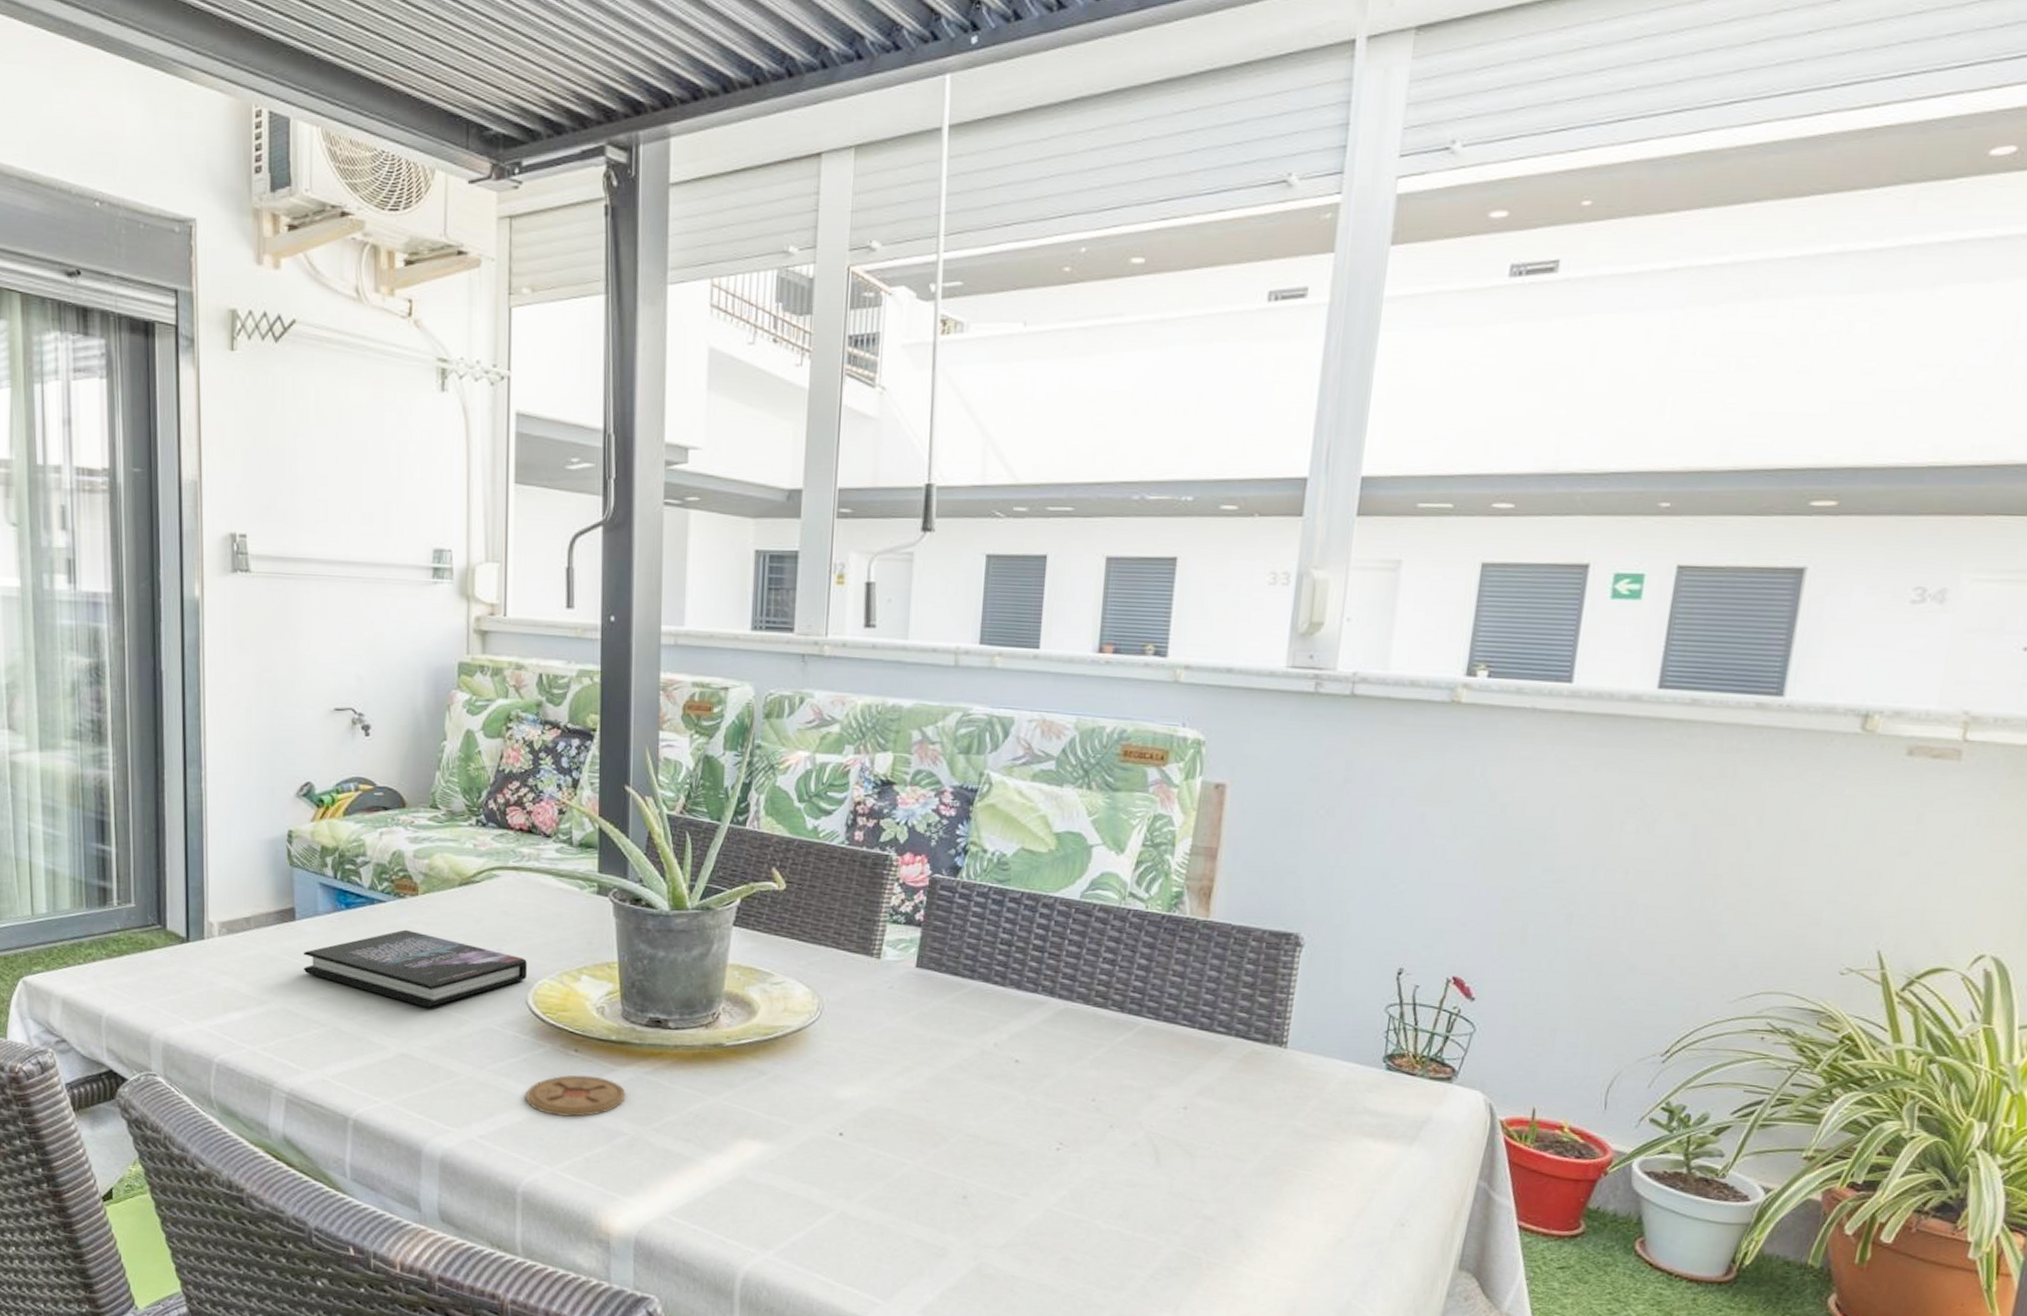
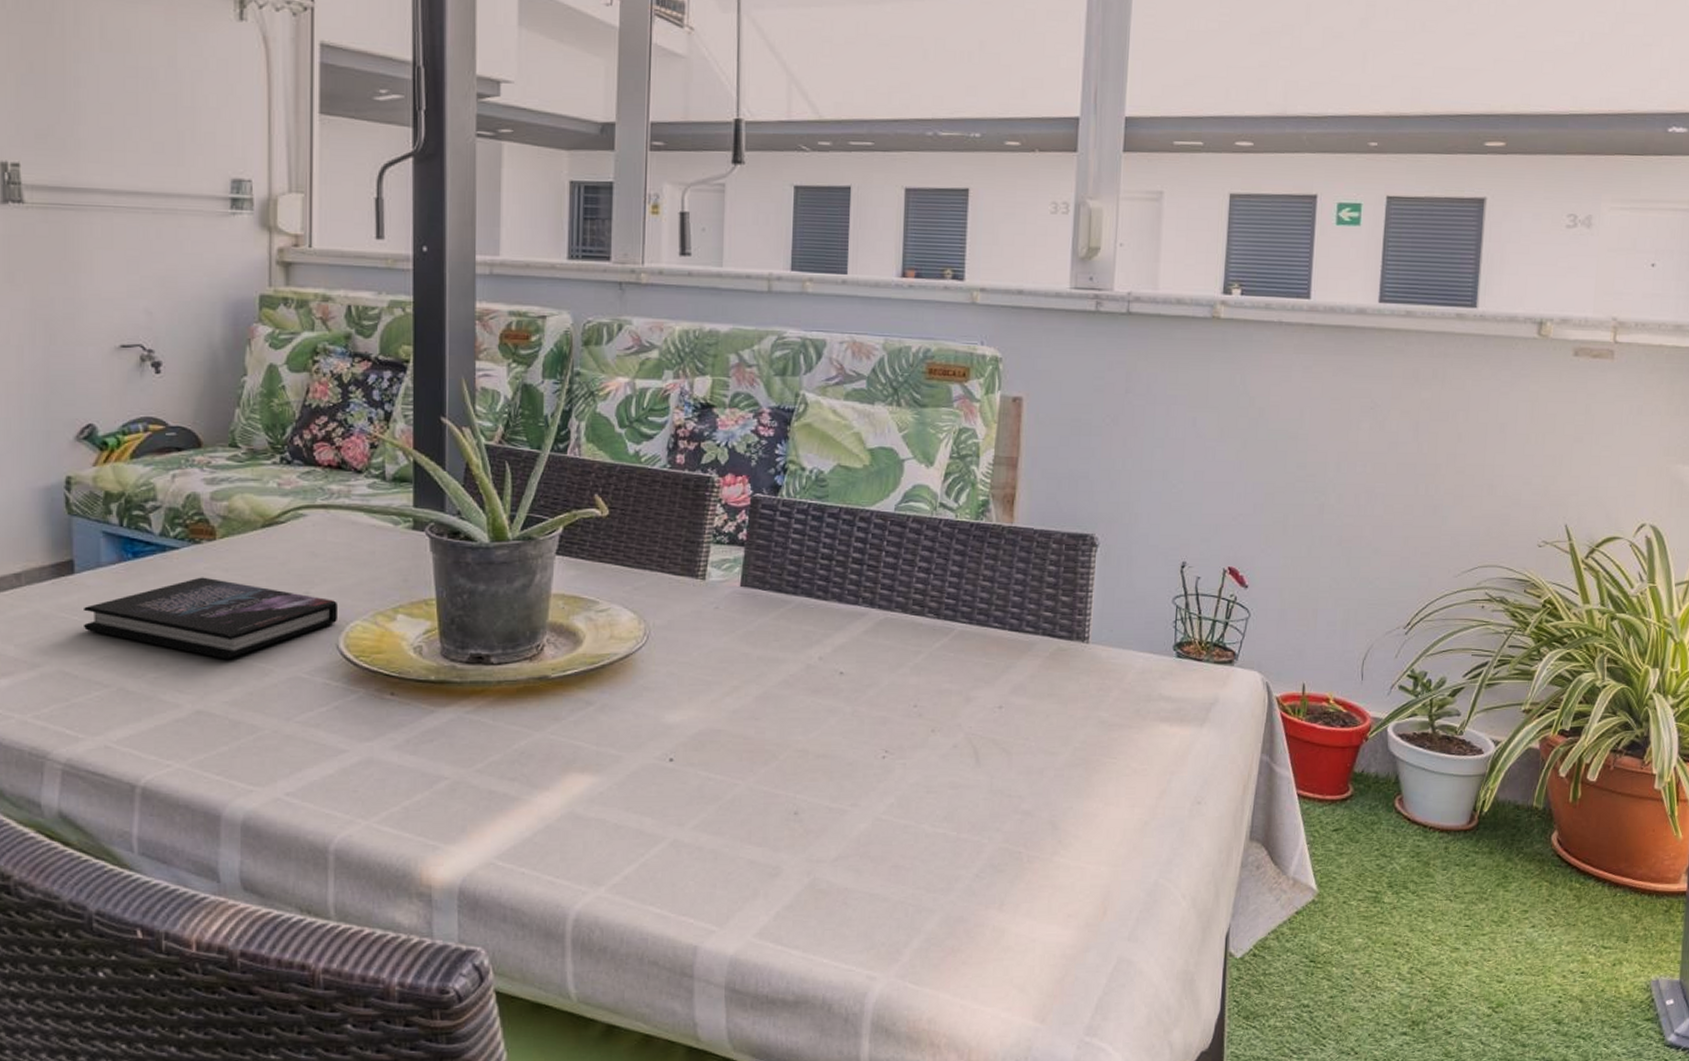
coaster: present [525,1074,626,1118] -> none [336,719,447,766]

